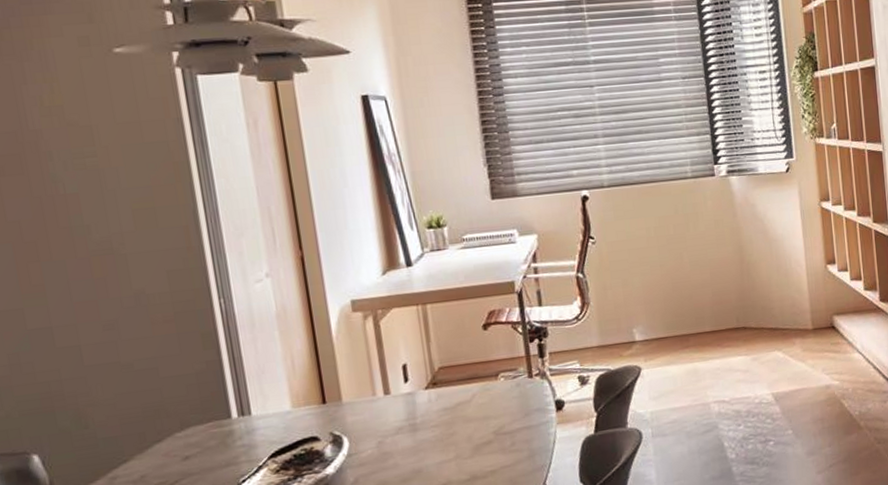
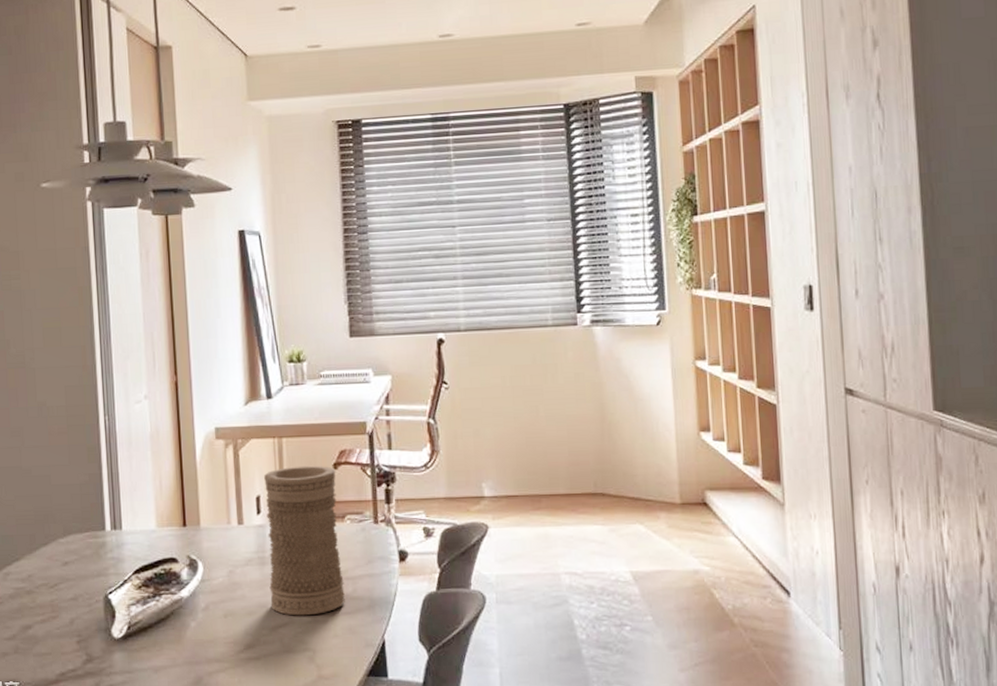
vase: none [409,328,505,477] -> present [264,465,346,616]

